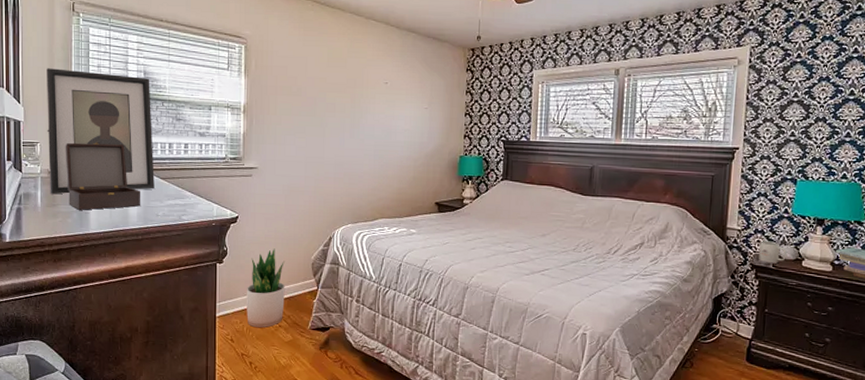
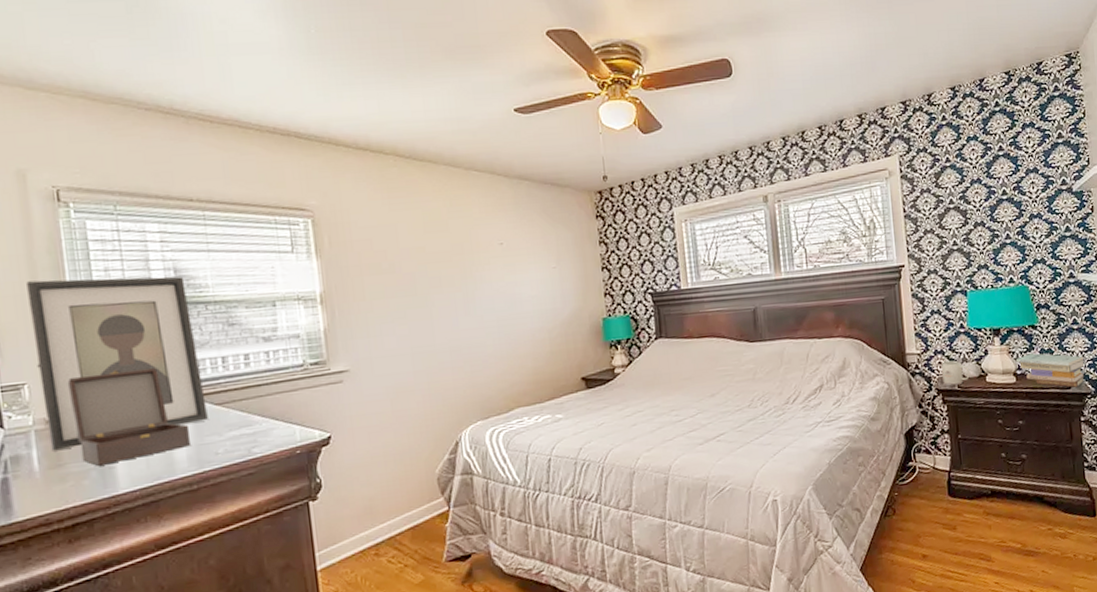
planter: present [246,248,285,328] -> none [355,468,409,575]

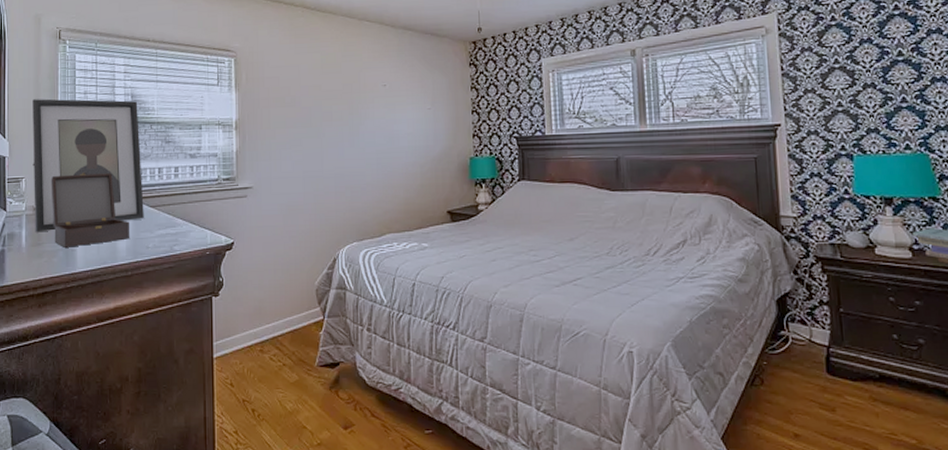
mug: present [941,360,971,385] -> none [820,227,856,254]

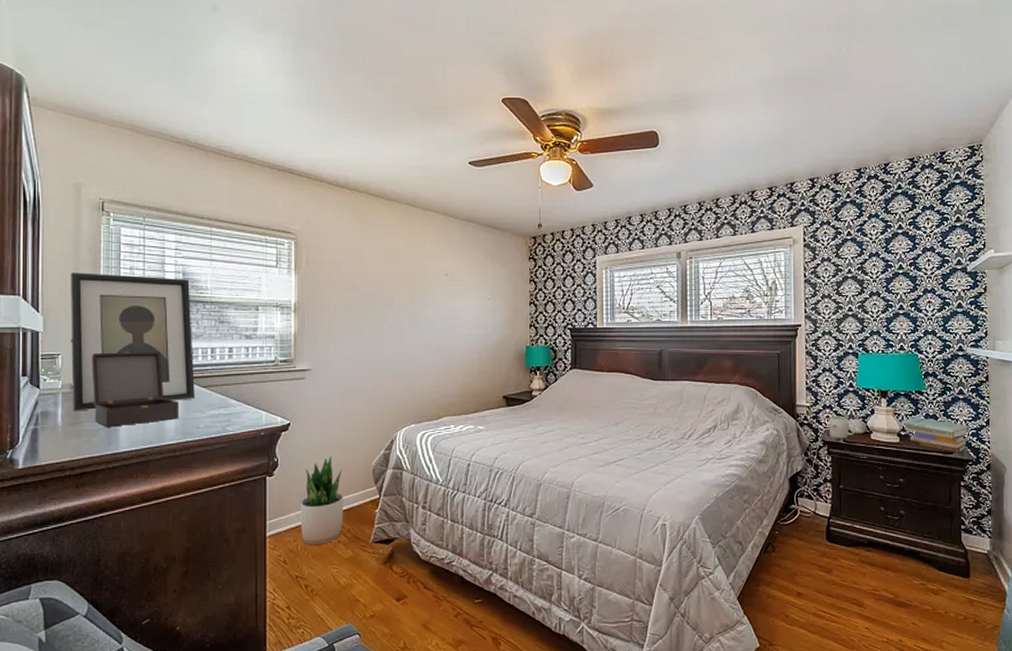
planter: none [246,275,288,369] -> present [301,456,344,546]
mug: none [820,227,856,254] -> present [828,416,856,438]

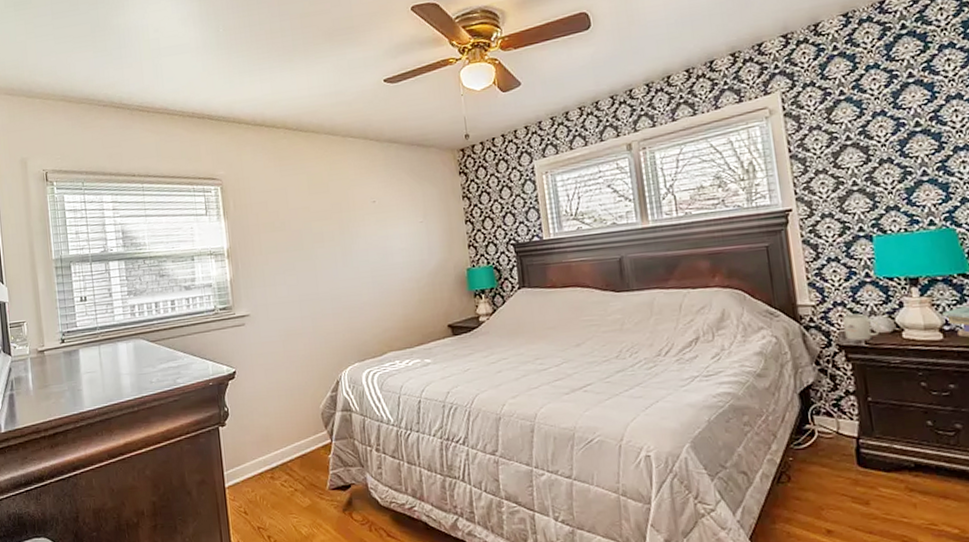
picture frame: present [70,273,195,411] -> none [26,237,145,375]
jewelry box: present [91,351,178,427] -> none [51,311,133,388]
planter: present [301,456,344,546] -> none [254,402,298,495]

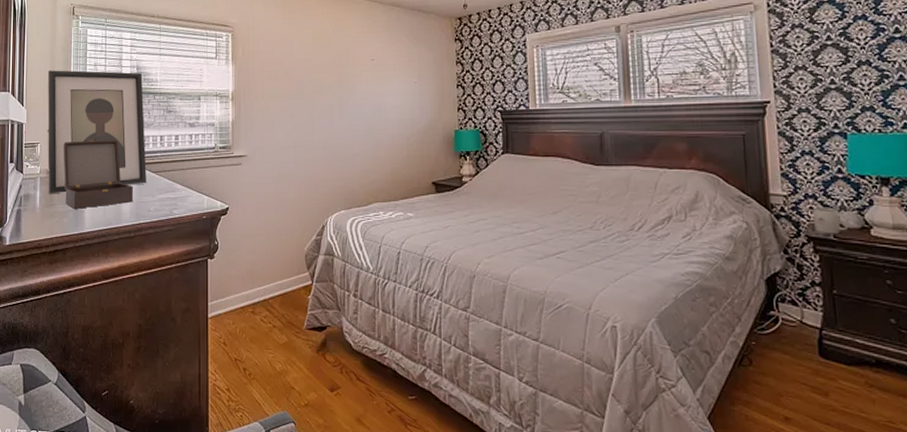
picture frame: none [26,237,145,375] -> present [47,70,147,194]
jewelry box: none [51,311,133,388] -> present [63,139,133,209]

